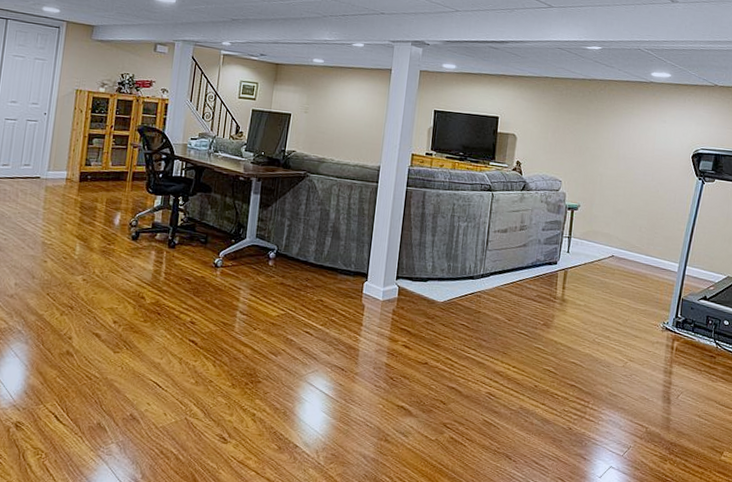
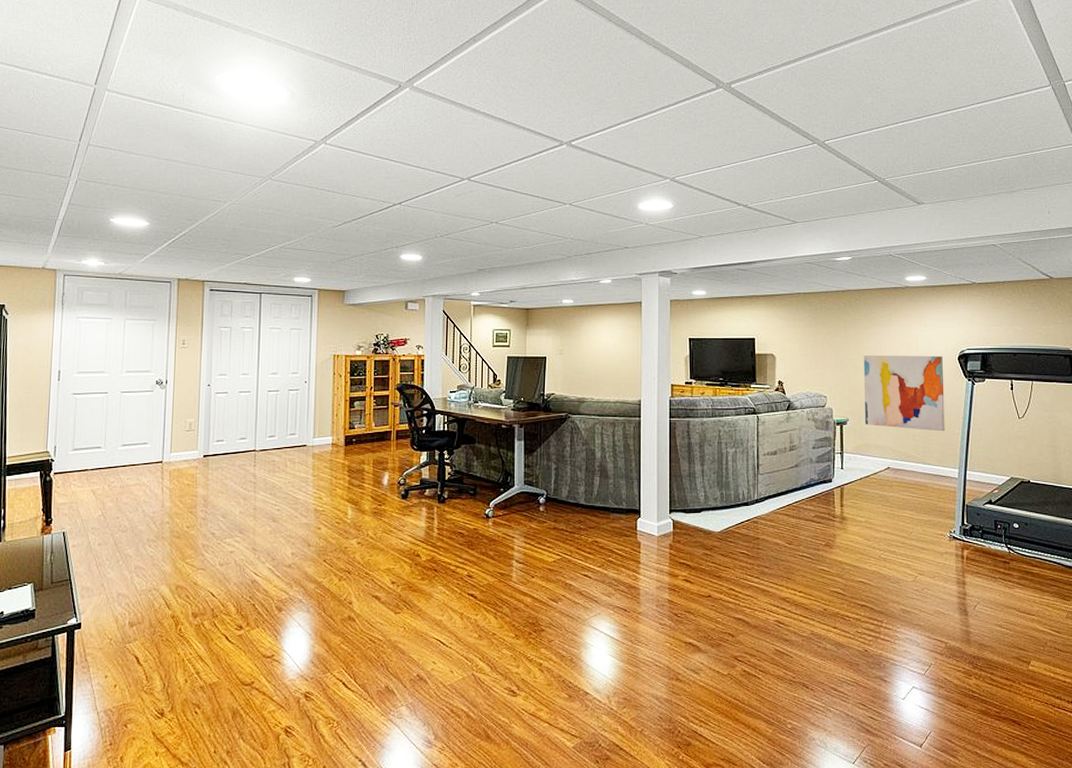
wall art: none [595,145,677,226] -> present [863,355,945,432]

